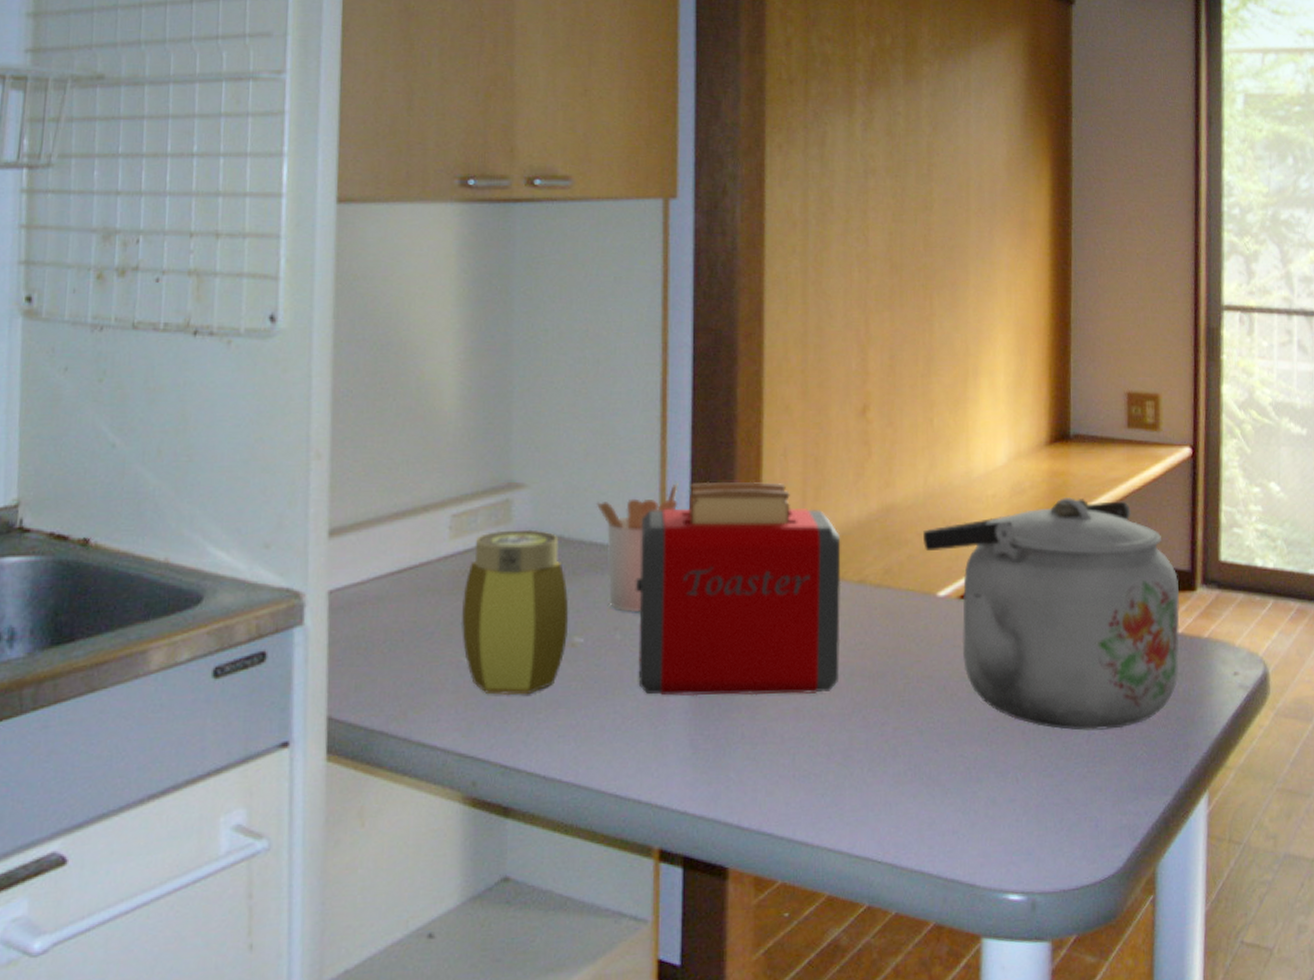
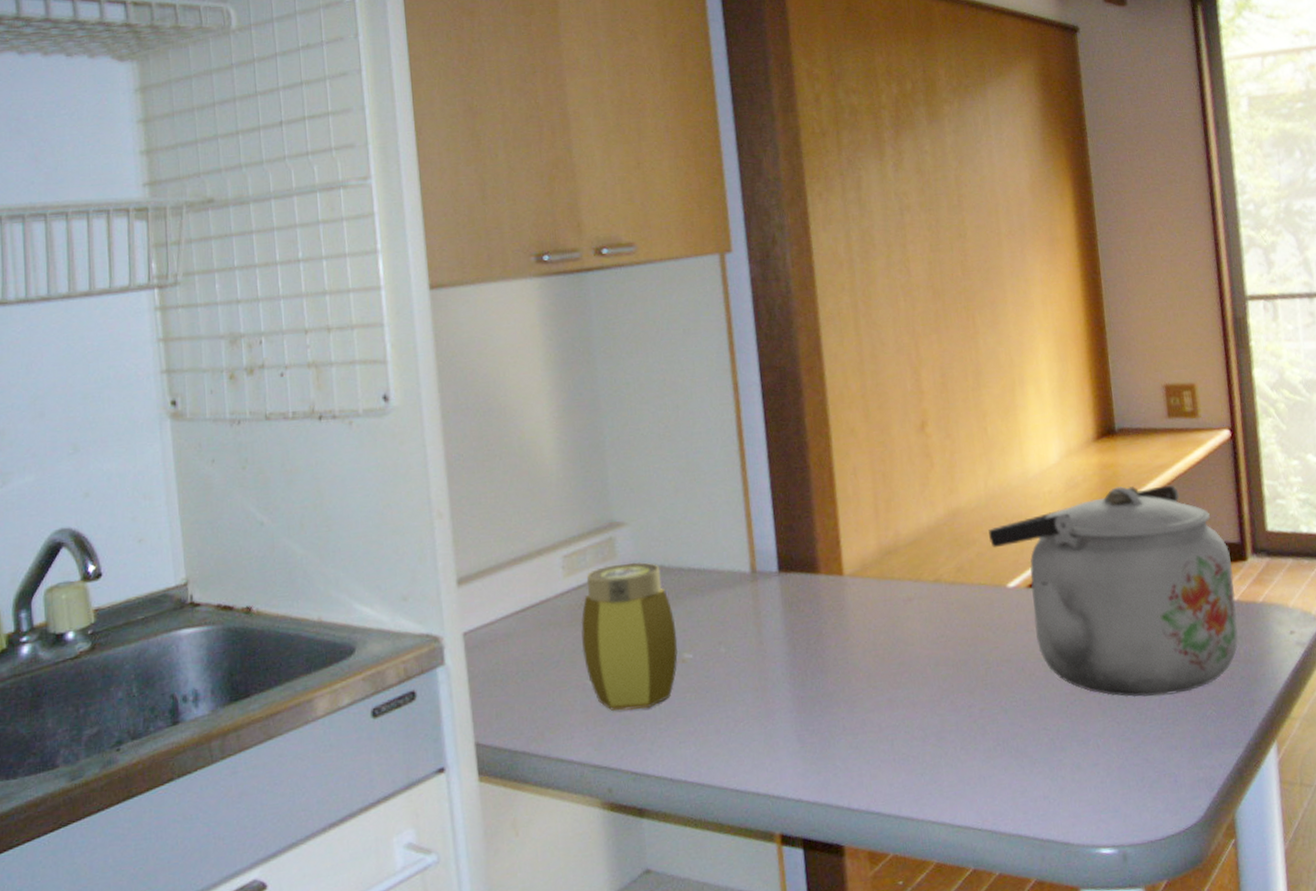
utensil holder: present [596,482,679,612] -> none [689,507,764,627]
toaster: present [636,481,841,697] -> none [732,499,925,699]

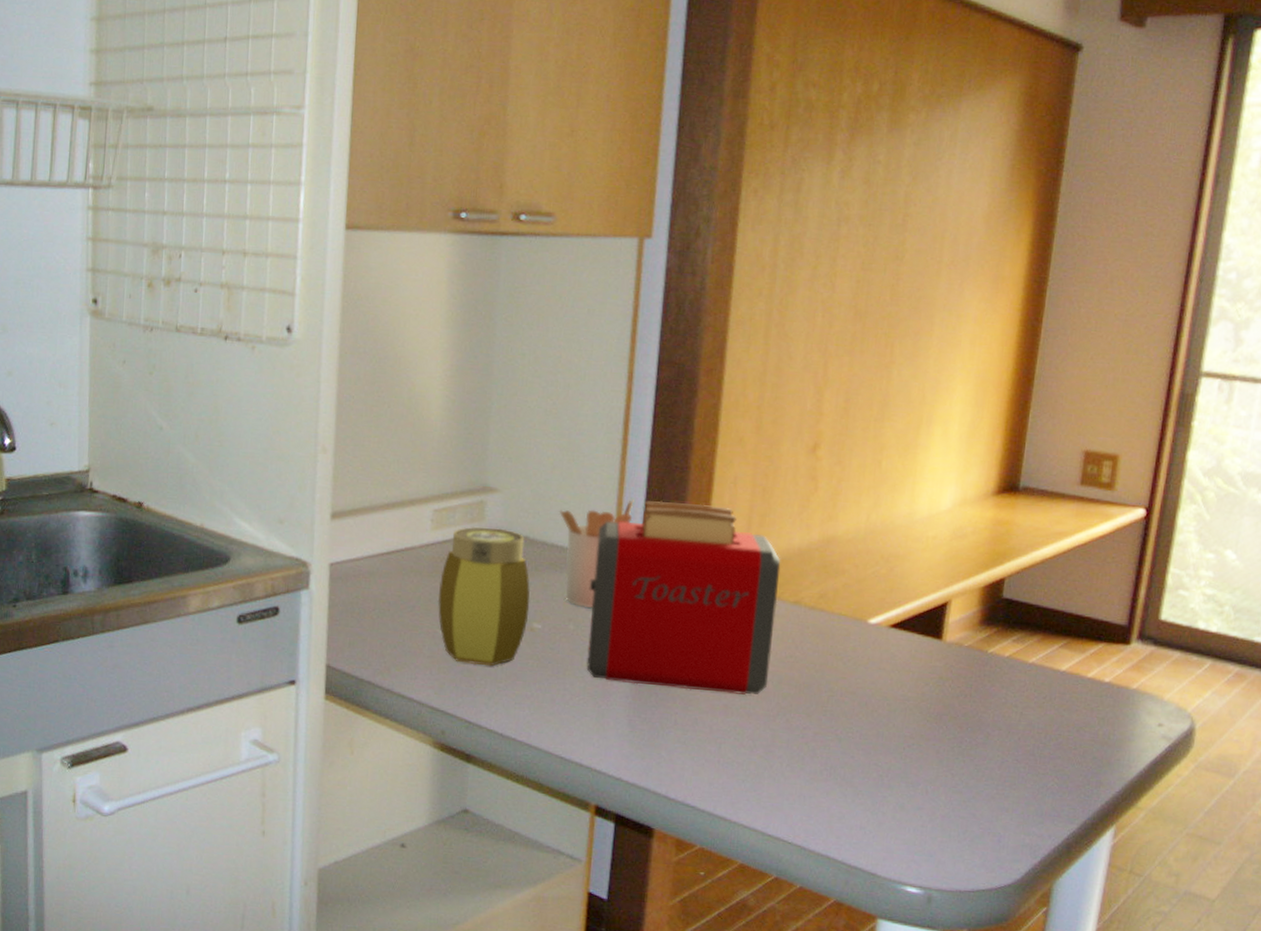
utensil holder: none [689,507,764,627] -> present [559,498,634,608]
toaster: none [732,499,925,699] -> present [586,501,781,695]
kettle: present [988,485,1239,698] -> none [860,544,1113,760]

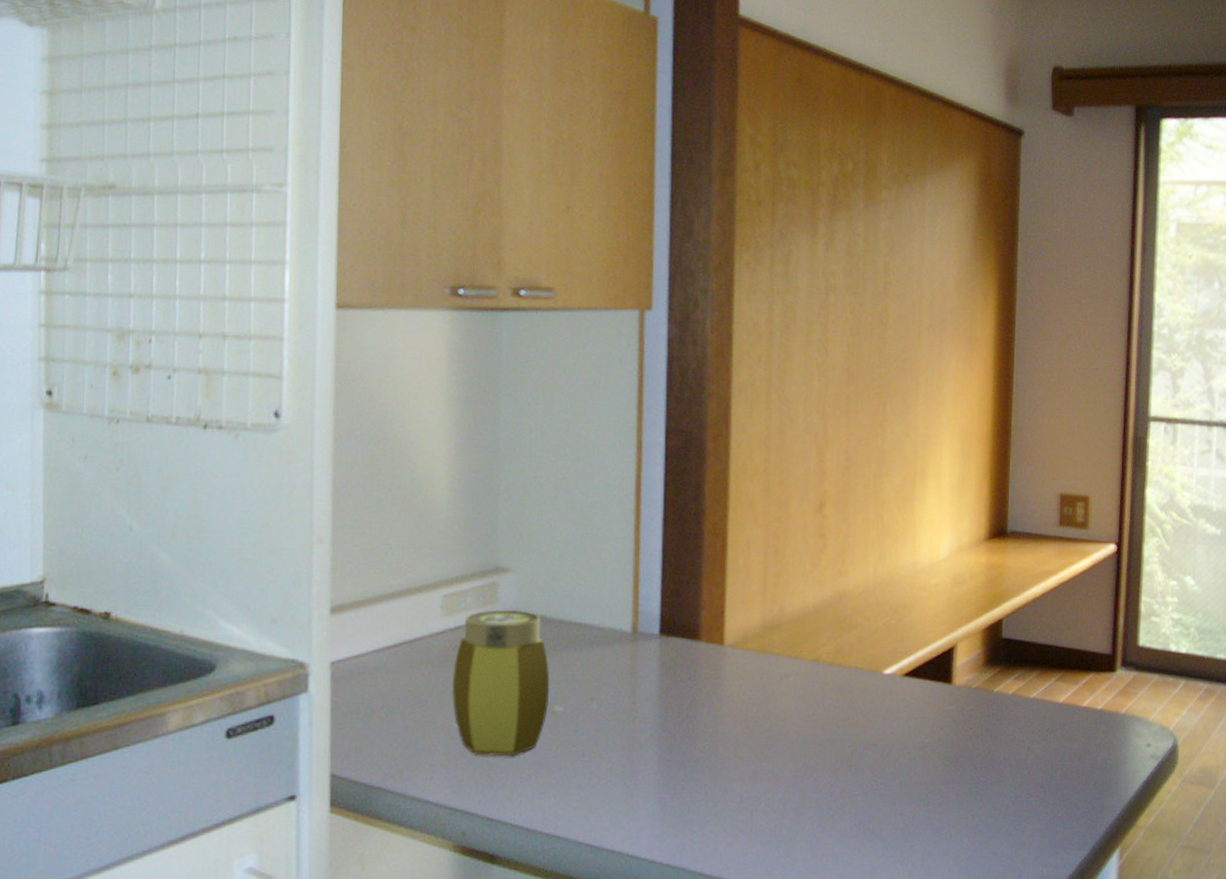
utensil holder: present [559,498,634,608] -> none [575,569,651,684]
toaster: present [586,501,781,695] -> none [611,569,797,760]

